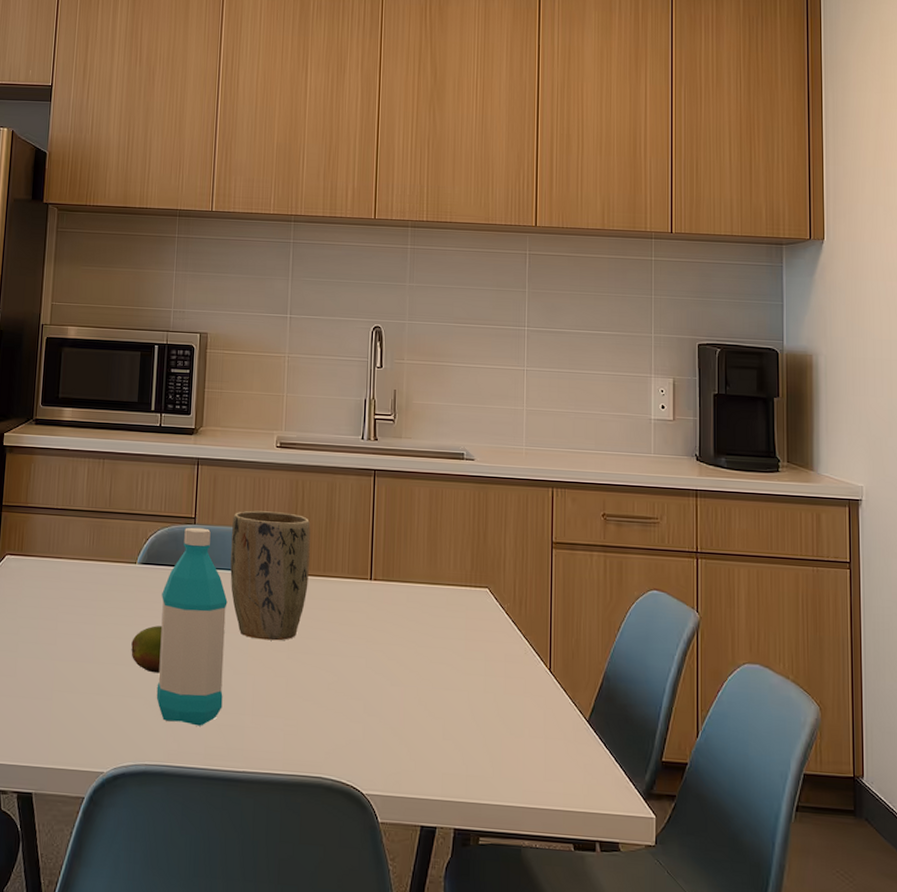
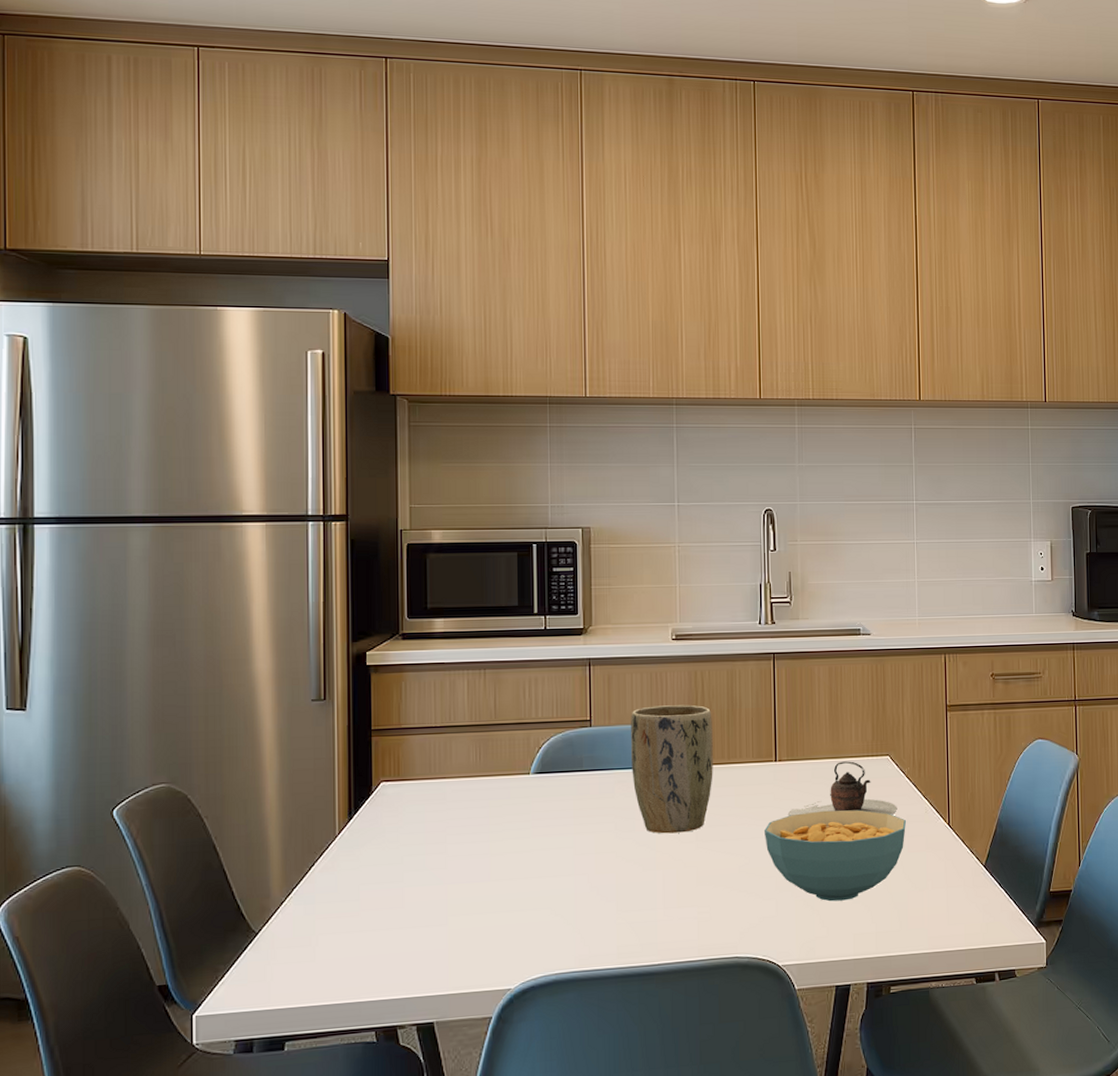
fruit: present [131,626,162,674] -> none [531,834,564,882]
water bottle: present [156,527,228,726] -> none [560,729,633,928]
cereal bowl: none [356,636,503,736] -> present [765,809,906,902]
teapot: none [380,588,495,651] -> present [787,761,897,816]

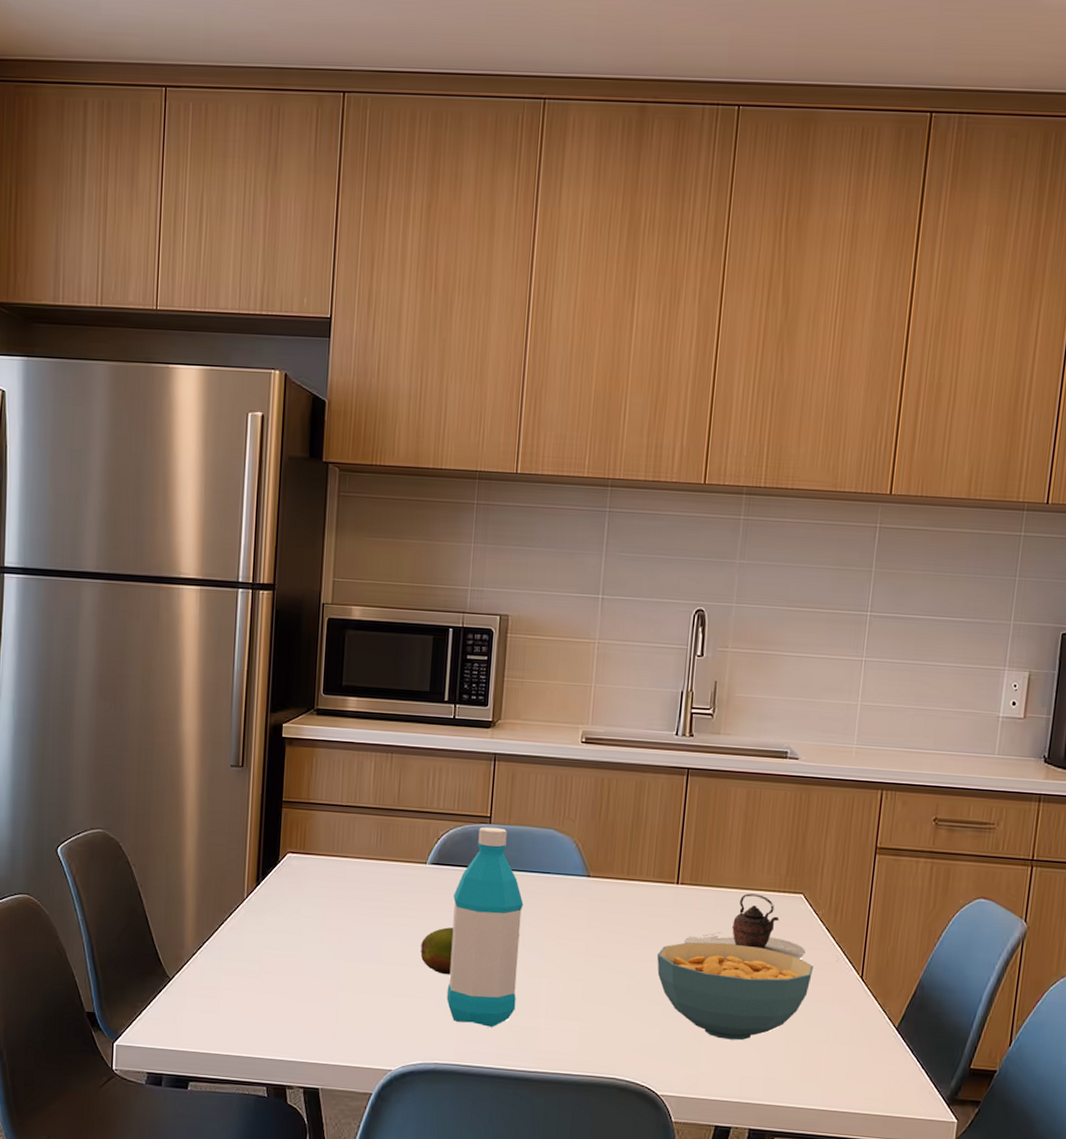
fruit: none [531,834,564,882] -> present [420,927,454,975]
water bottle: none [560,729,633,928] -> present [446,826,524,1027]
plant pot: present [631,705,713,834] -> none [527,810,615,945]

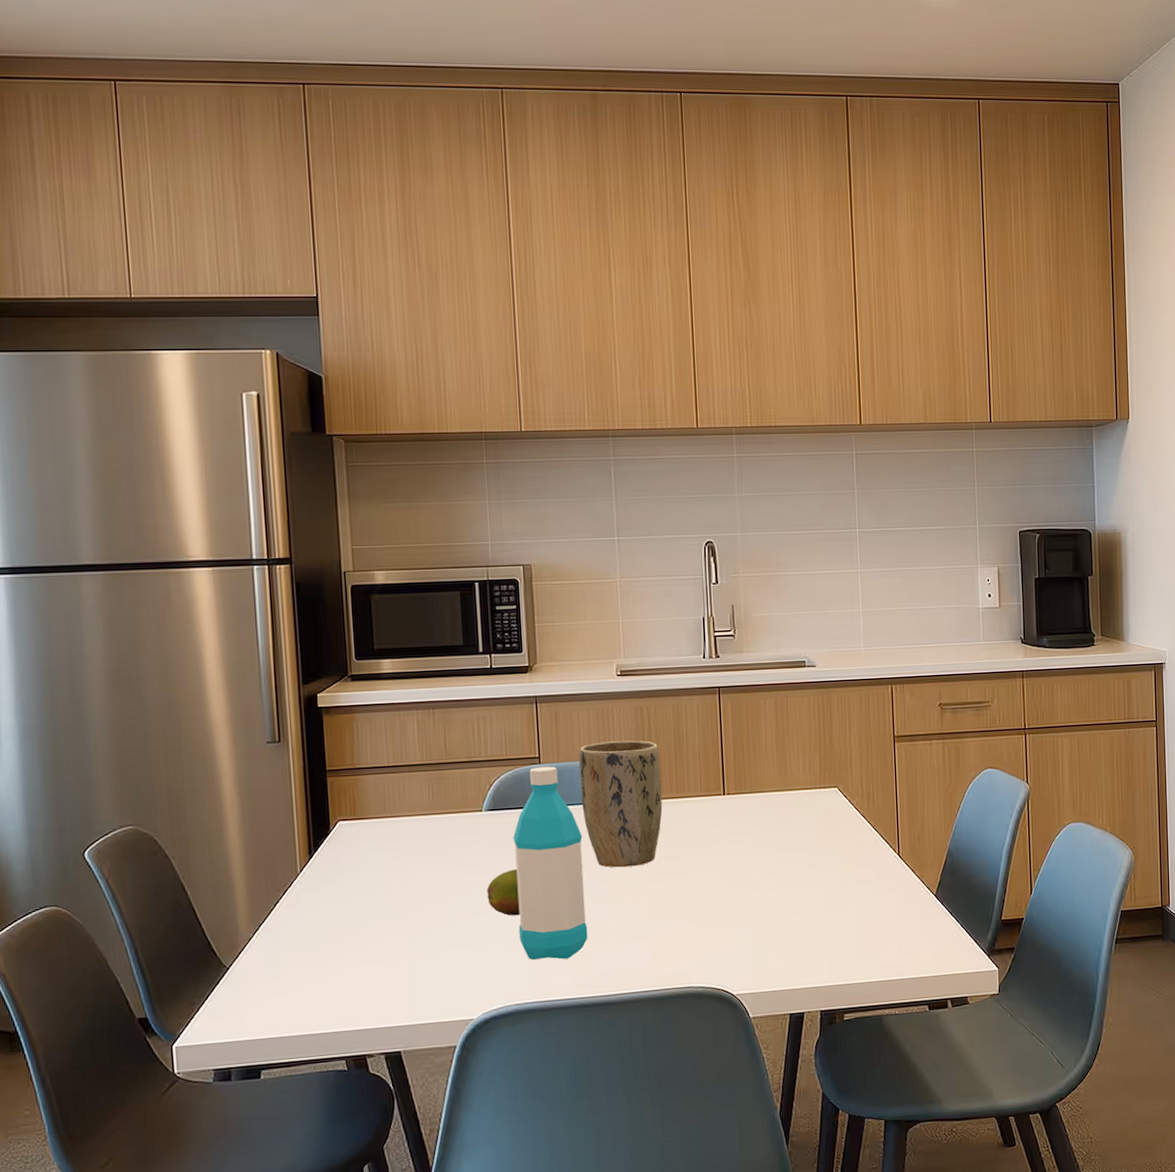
plant pot: none [527,810,615,945] -> present [579,740,663,868]
cereal bowl: present [657,942,813,1041] -> none [715,841,856,932]
teapot: present [684,893,806,958] -> none [737,793,847,849]

